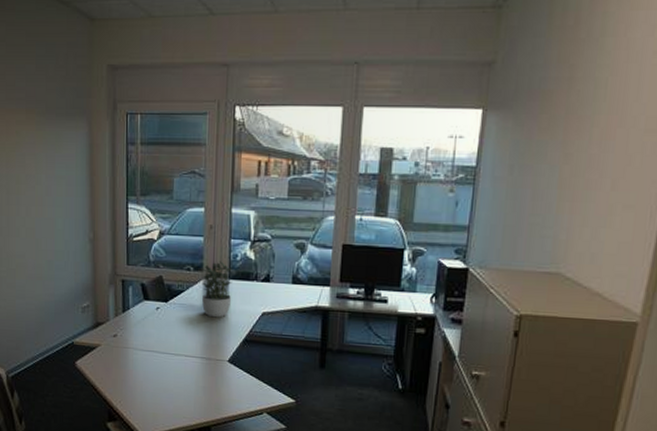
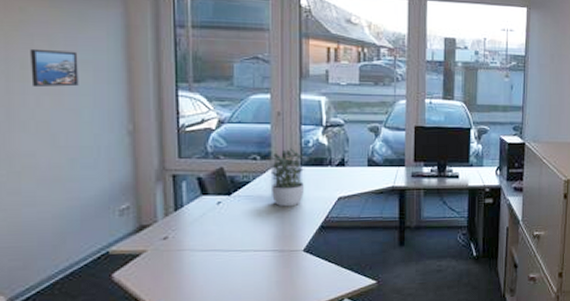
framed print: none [23,166,55,200] -> present [30,48,79,88]

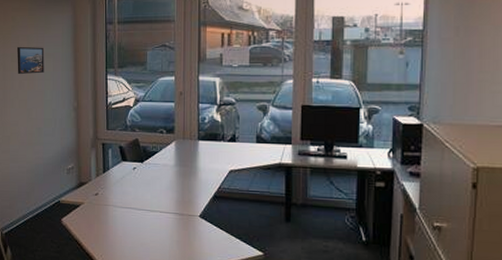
potted plant: present [267,148,305,207] -> none [171,124,202,176]

